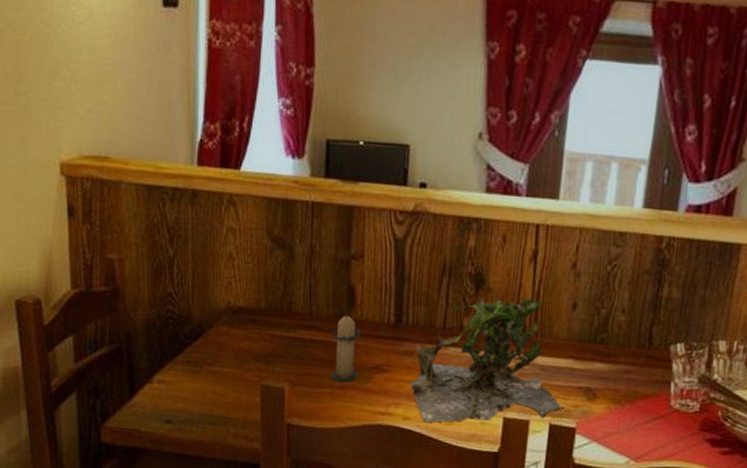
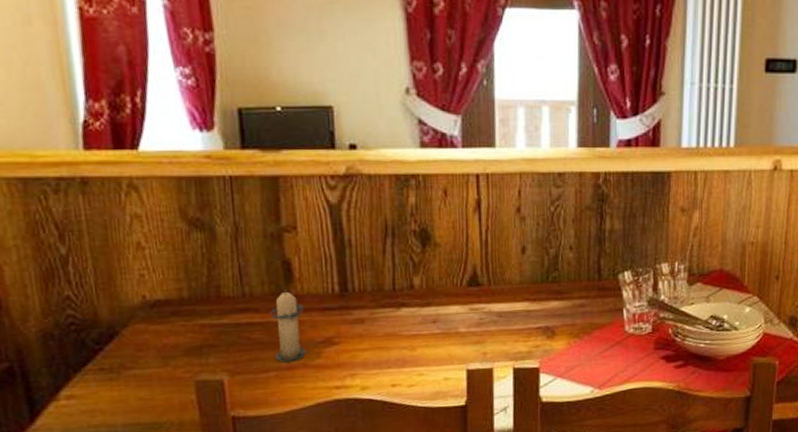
plant: present [409,298,564,423] -> none [363,248,526,389]

